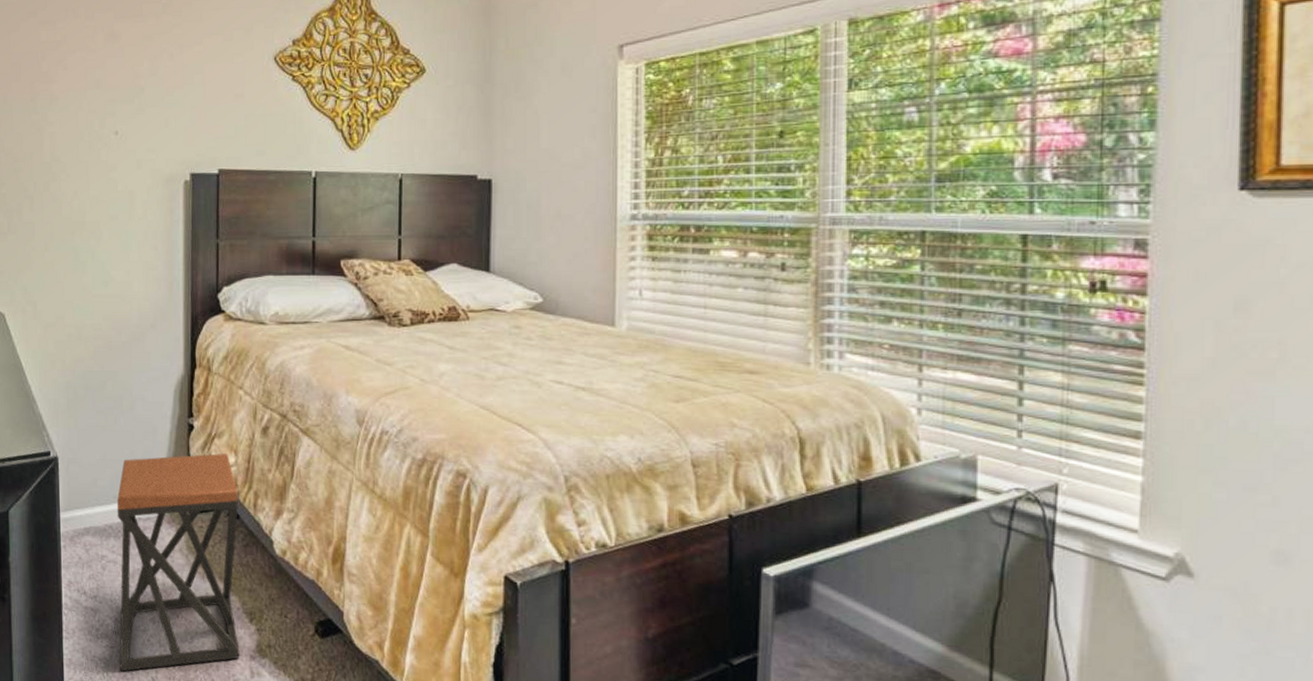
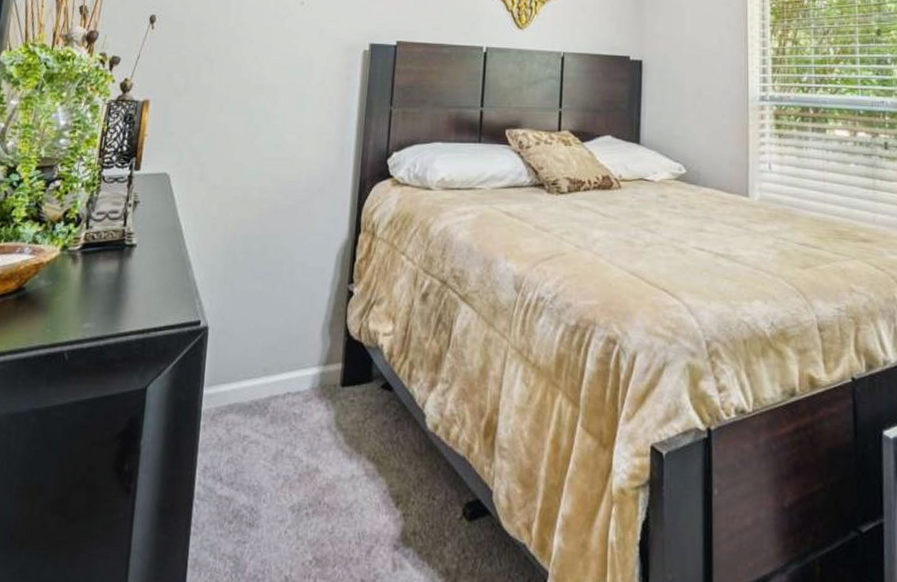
stool: present [116,453,240,672] -> none [250,321,393,571]

